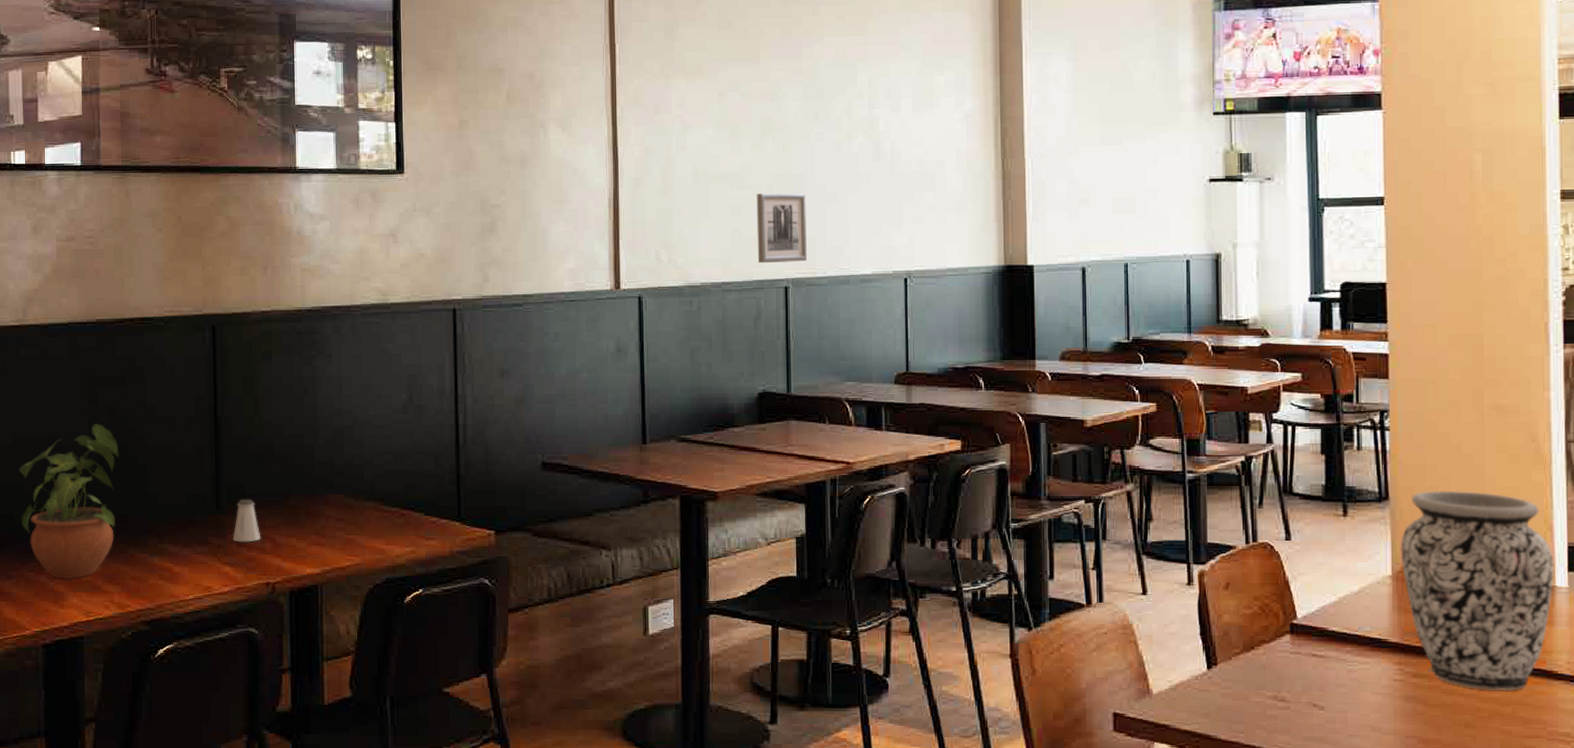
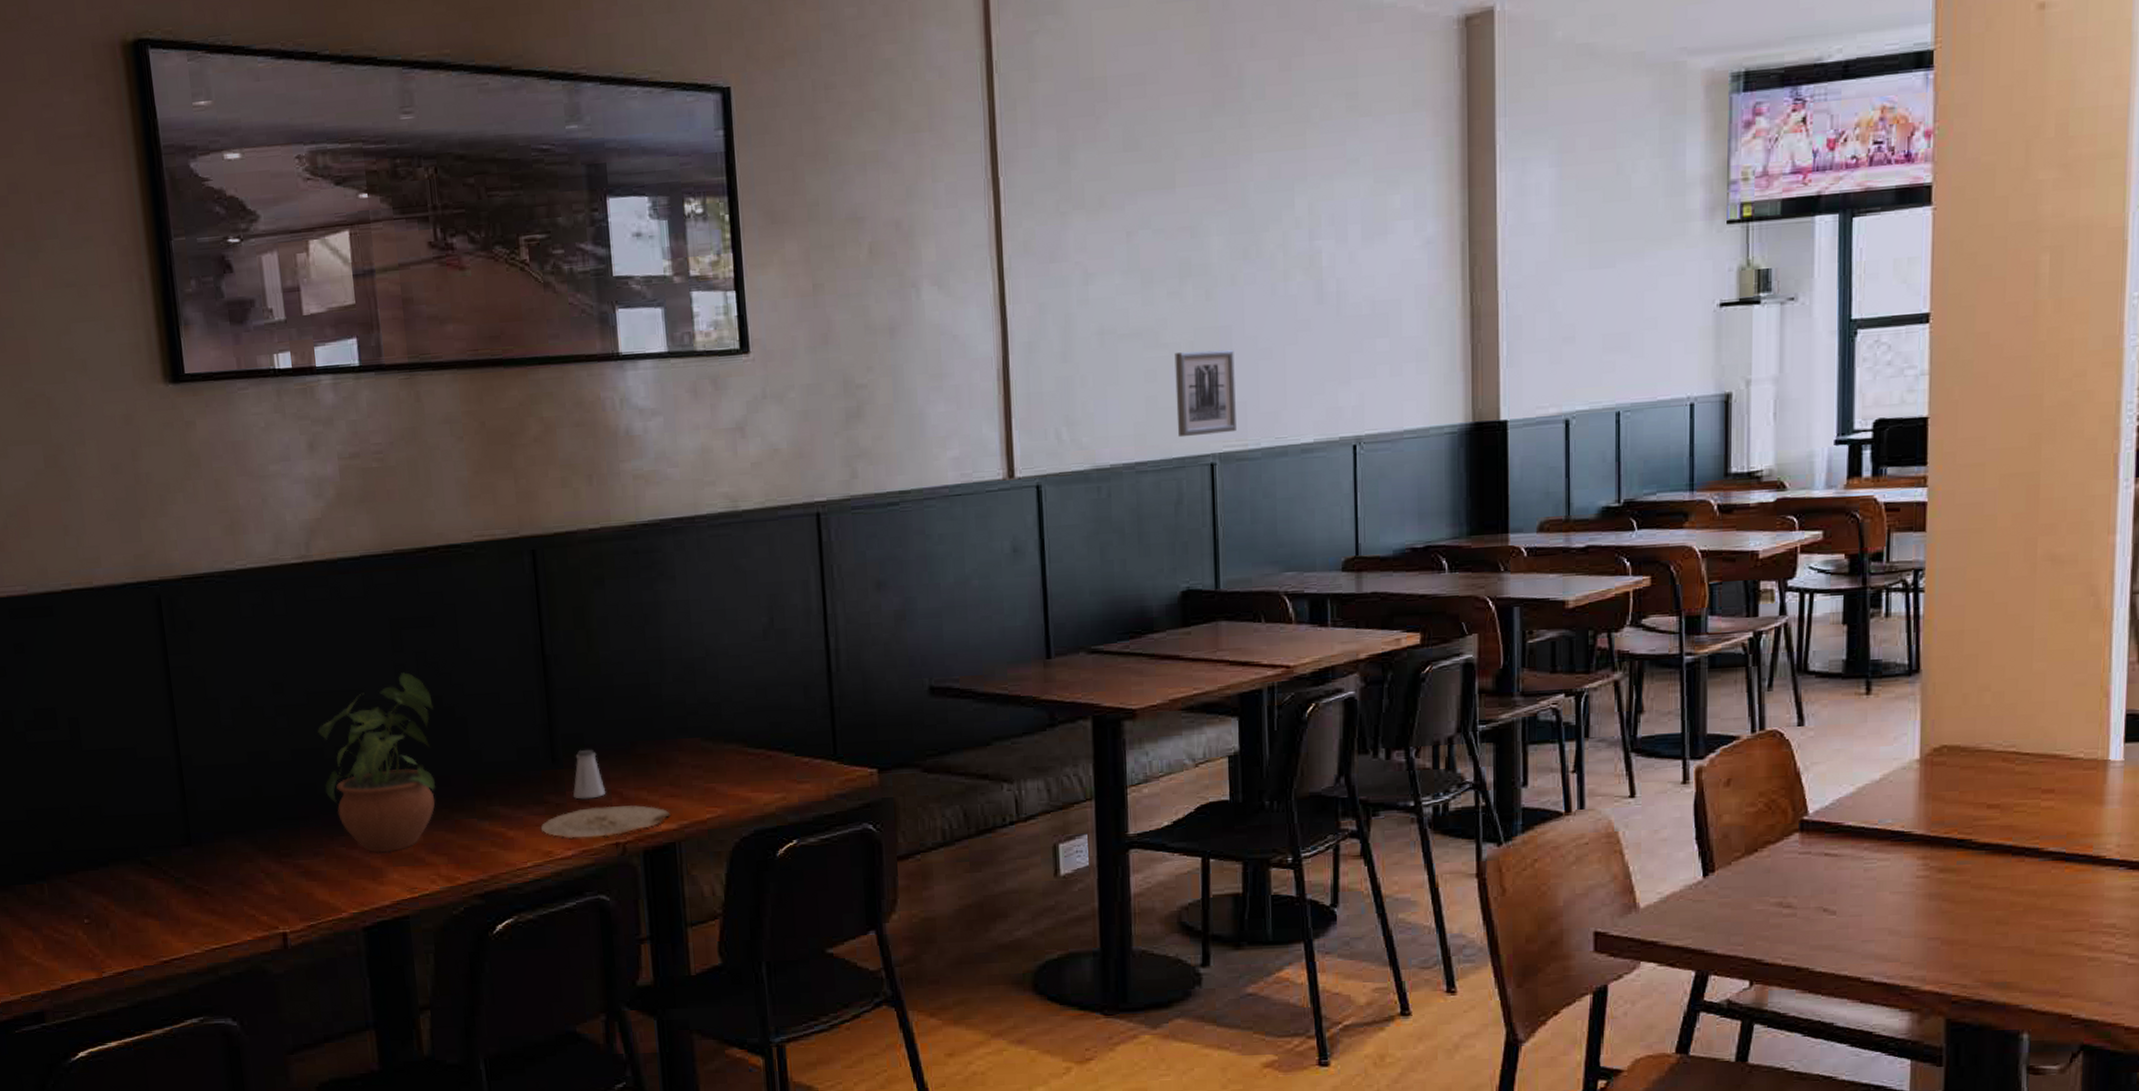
plate: none [203,549,315,577] -> present [541,805,671,839]
vase: present [1400,490,1556,691] -> none [1931,656,2110,882]

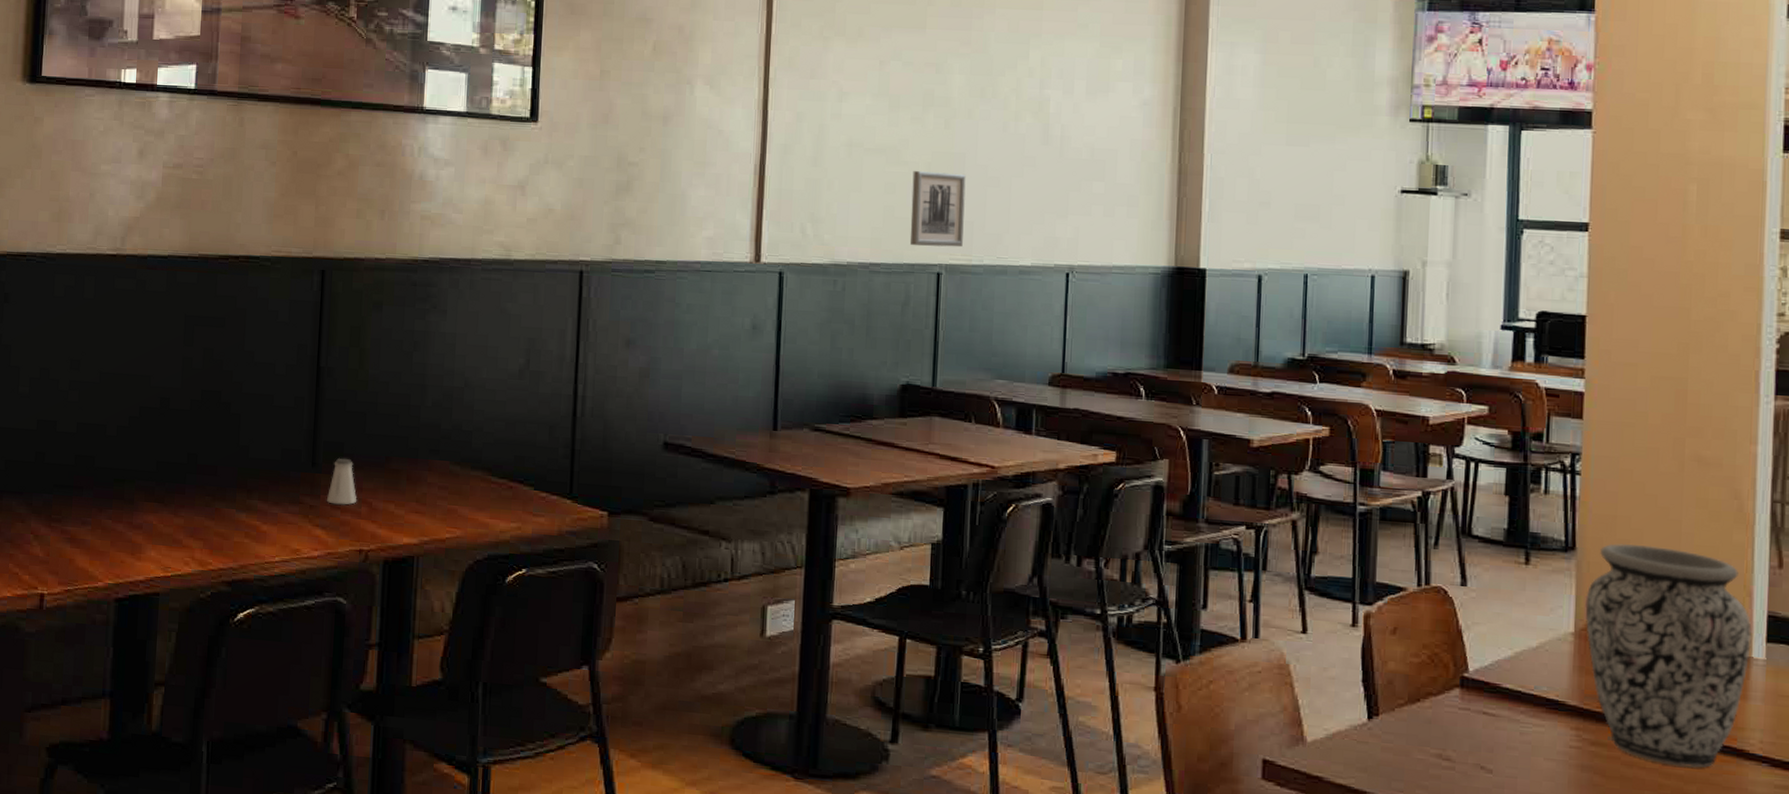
potted plant: present [318,672,435,853] -> none [102,365,212,530]
plate: present [541,805,671,839] -> none [293,513,413,543]
vase: none [1931,656,2110,882] -> present [1585,543,1753,768]

